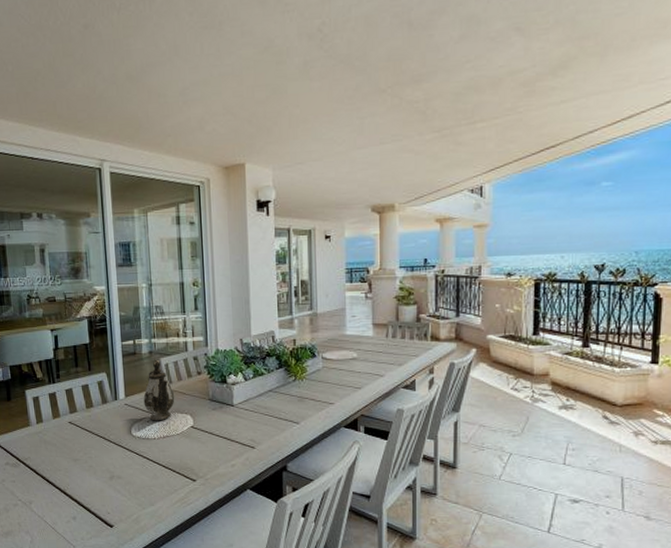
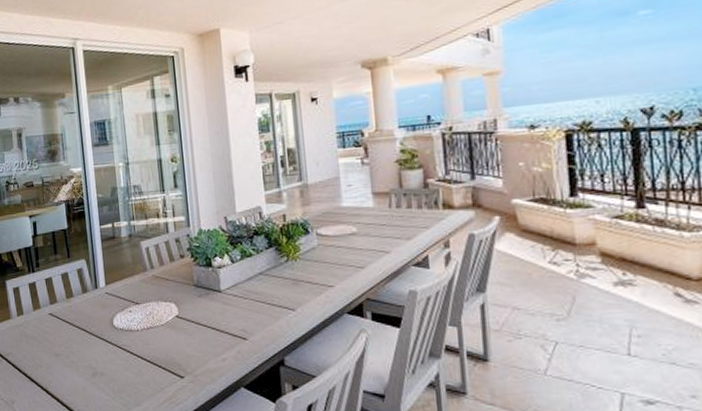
teapot: present [143,359,175,421] -> none [124,243,158,311]

